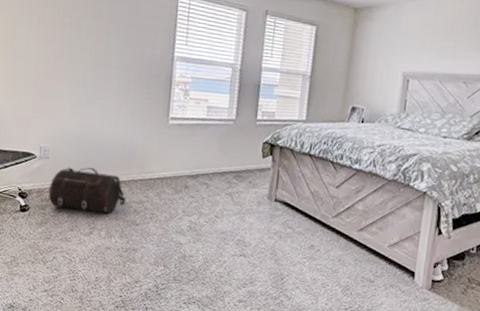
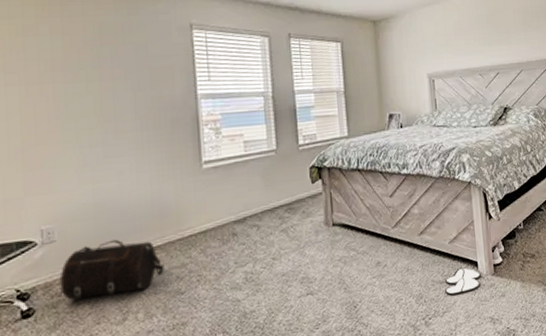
slippers: none [374,273,416,299] -> present [444,267,481,296]

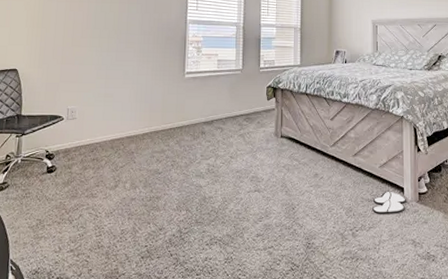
duffel bag: present [58,239,164,301] -> none [73,123,149,166]

